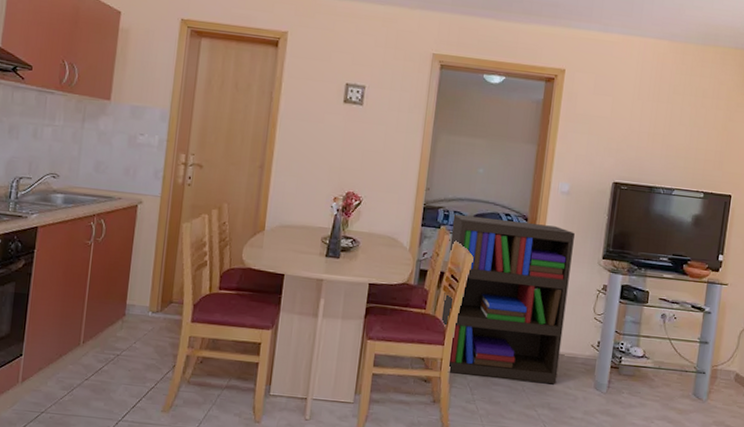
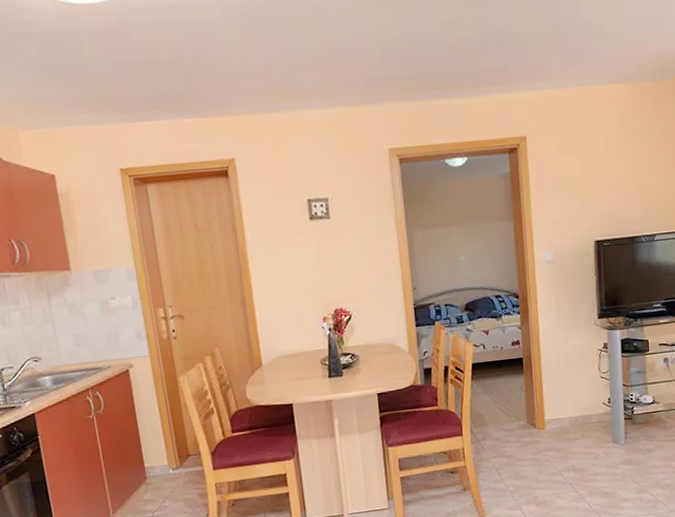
bookshelf: present [442,214,575,384] -> none [445,297,576,460]

